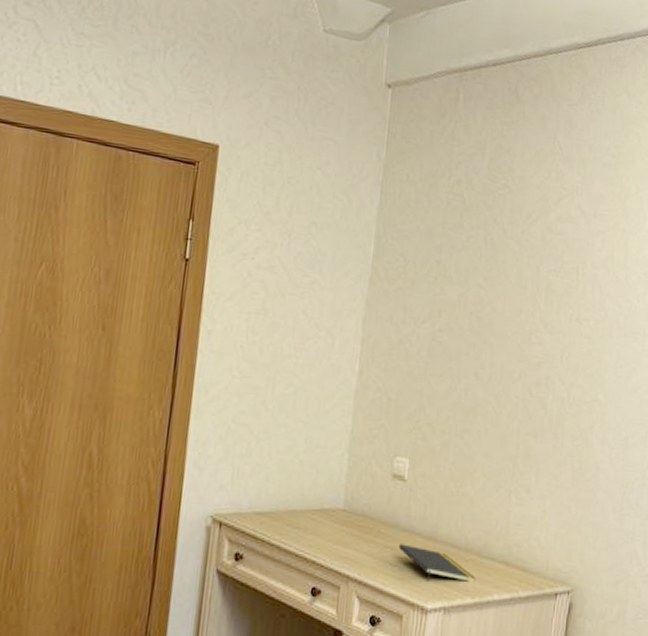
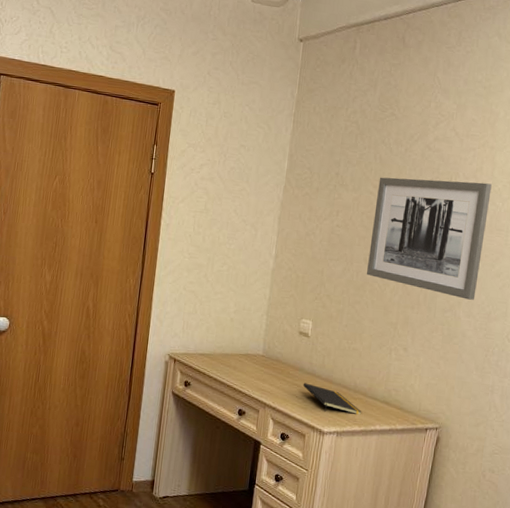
wall art: none [478,266,625,423] -> present [367,177,492,300]

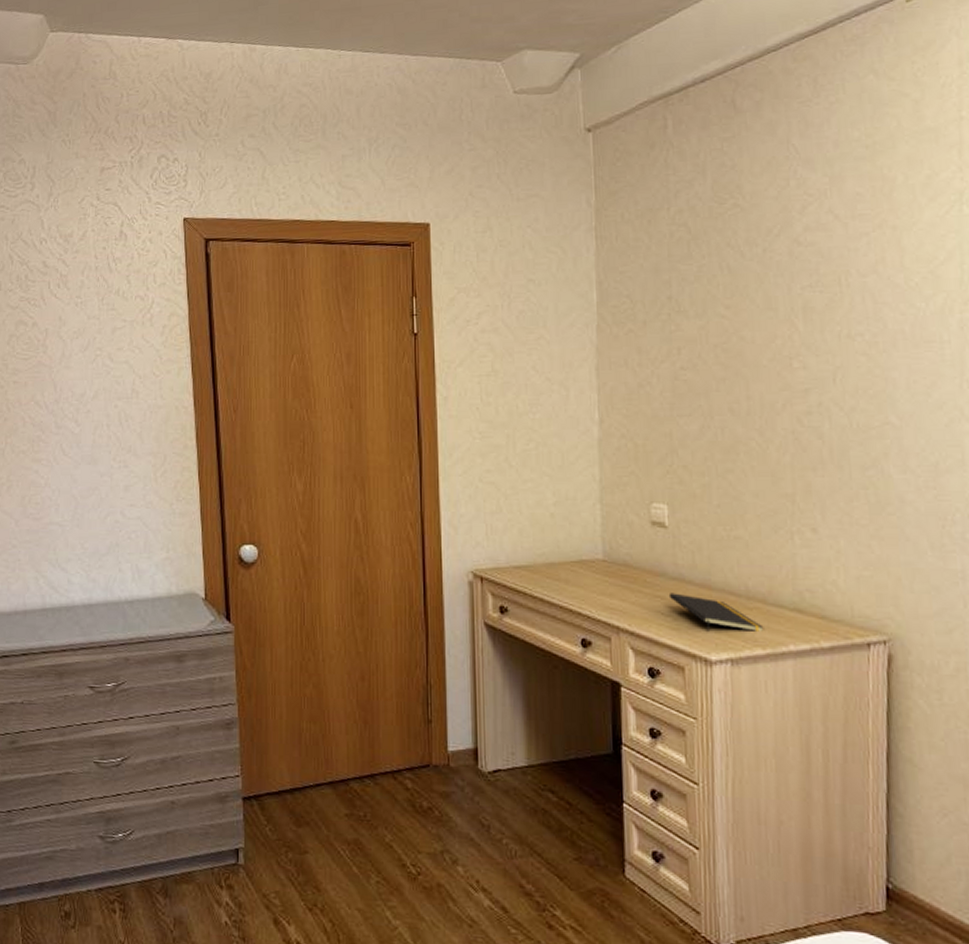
wall art: present [367,177,492,300] -> none [731,278,909,448]

